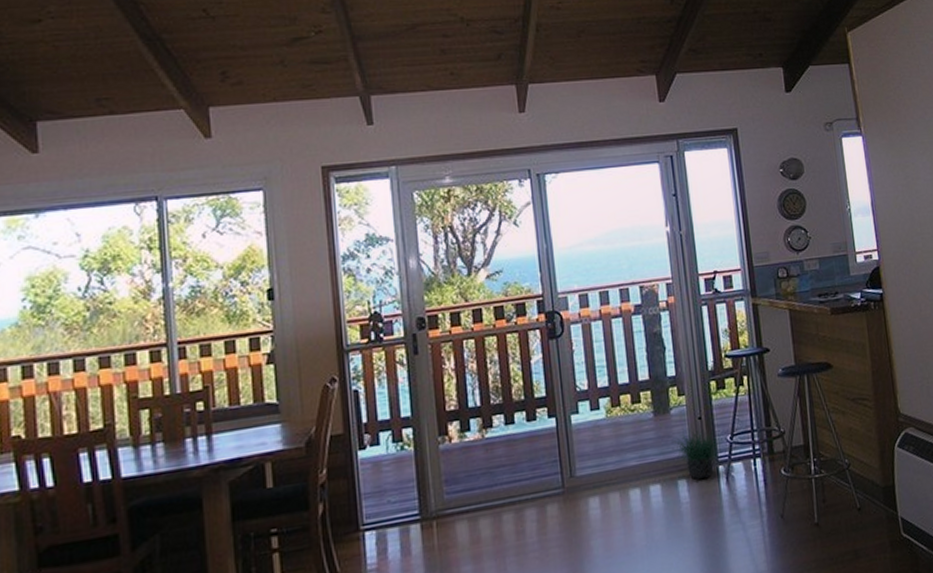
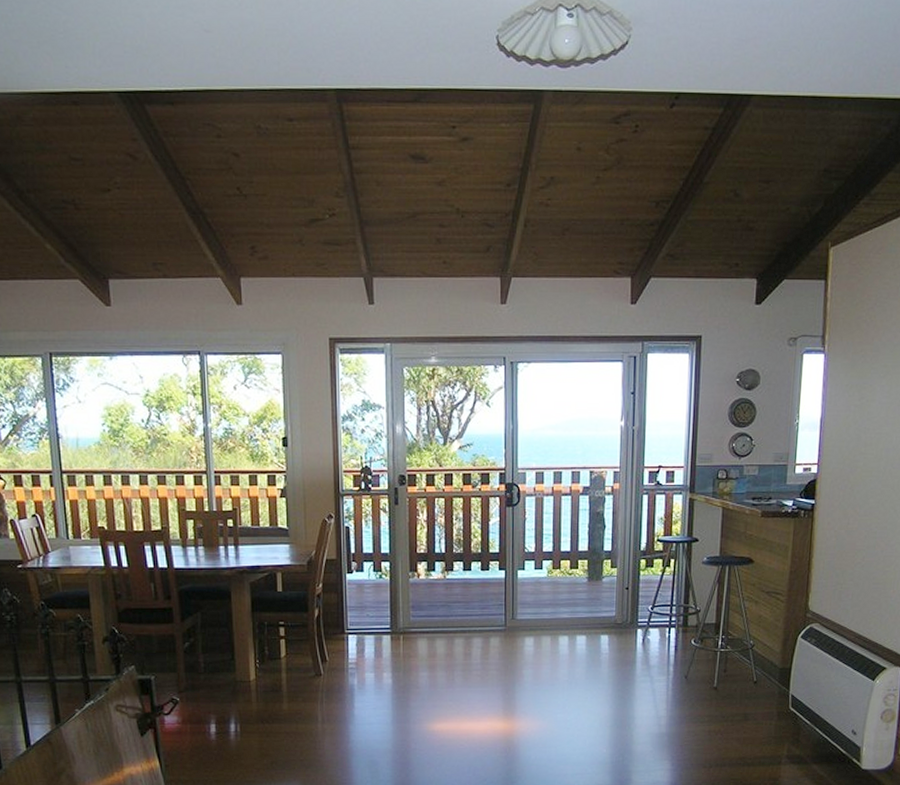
potted plant: present [673,425,722,480] -> none [601,594,643,638]

